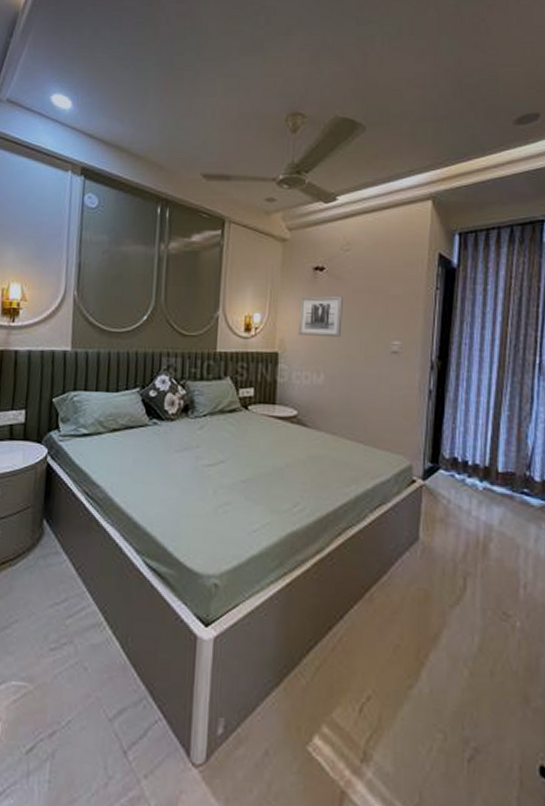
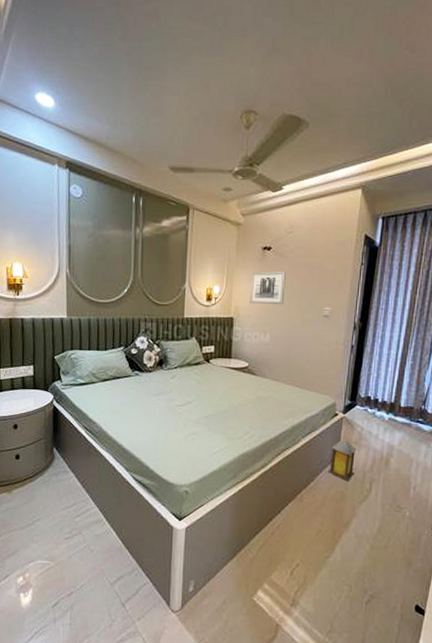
lantern: none [405,515,443,575] -> present [327,439,357,481]

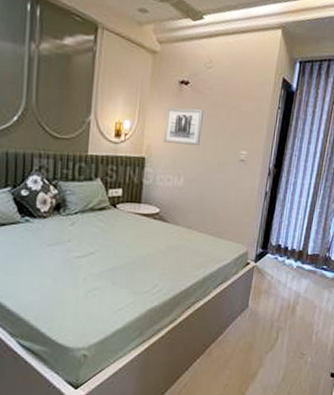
lantern: present [327,439,357,481] -> none [237,289,266,331]

